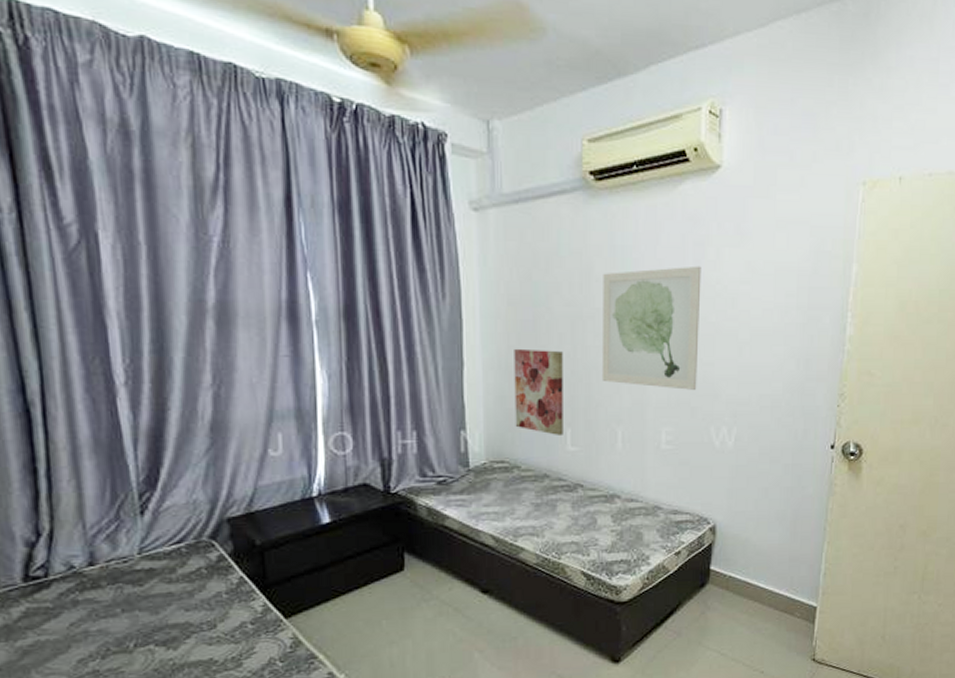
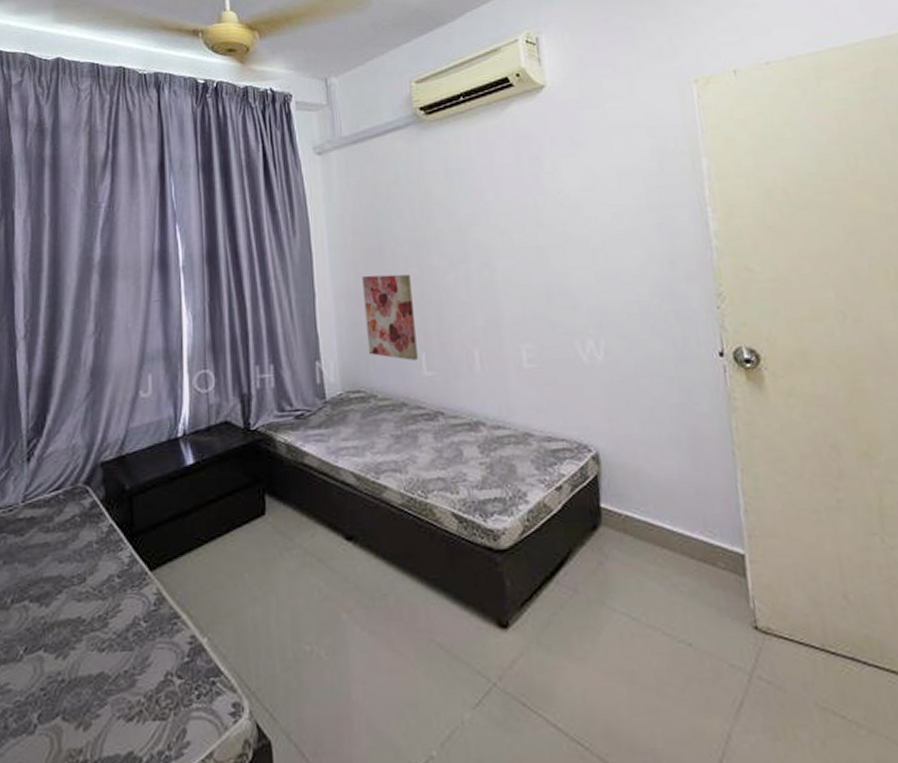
wall art: present [601,265,702,390] -> none [442,178,553,304]

